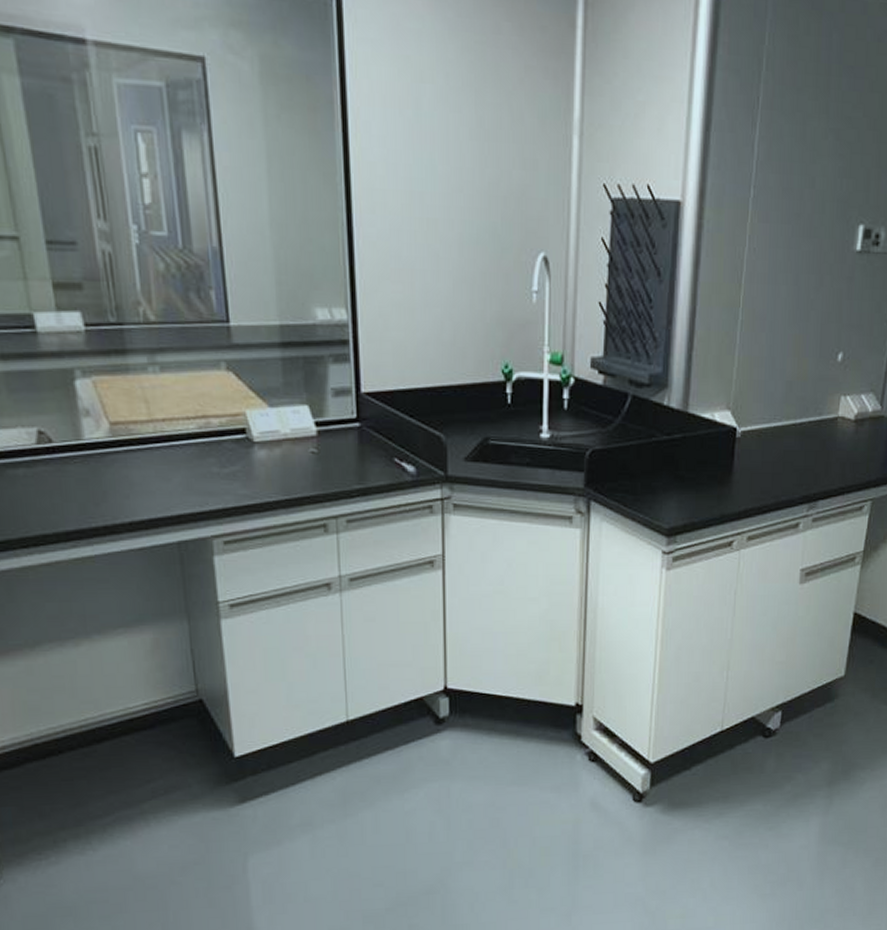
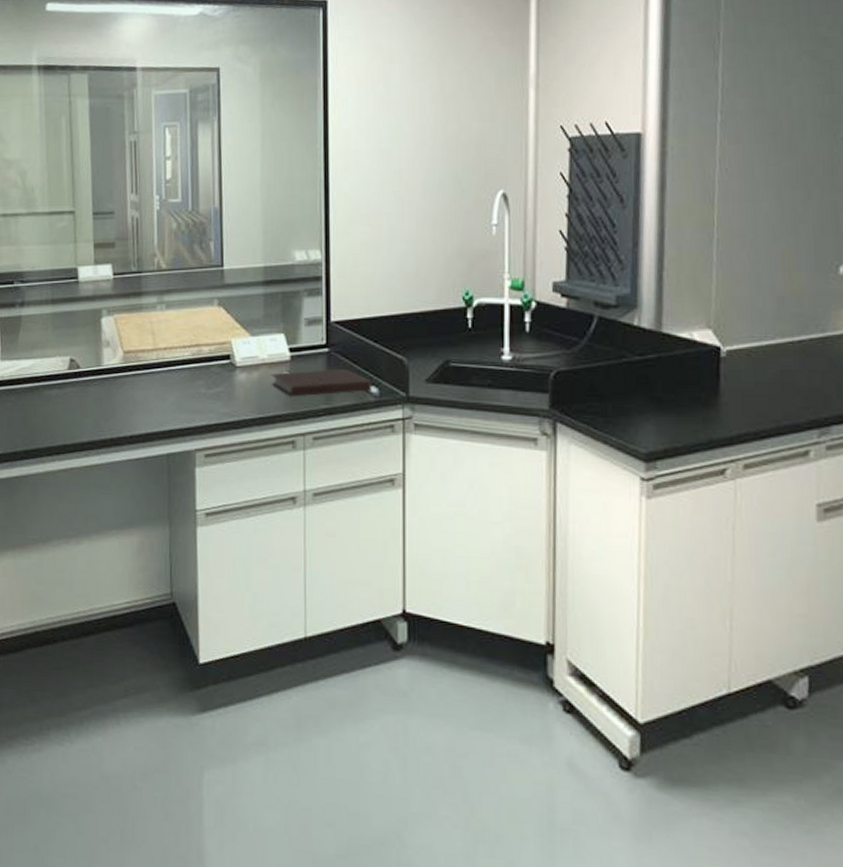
notebook: none [295,445,409,477] -> present [271,368,372,397]

